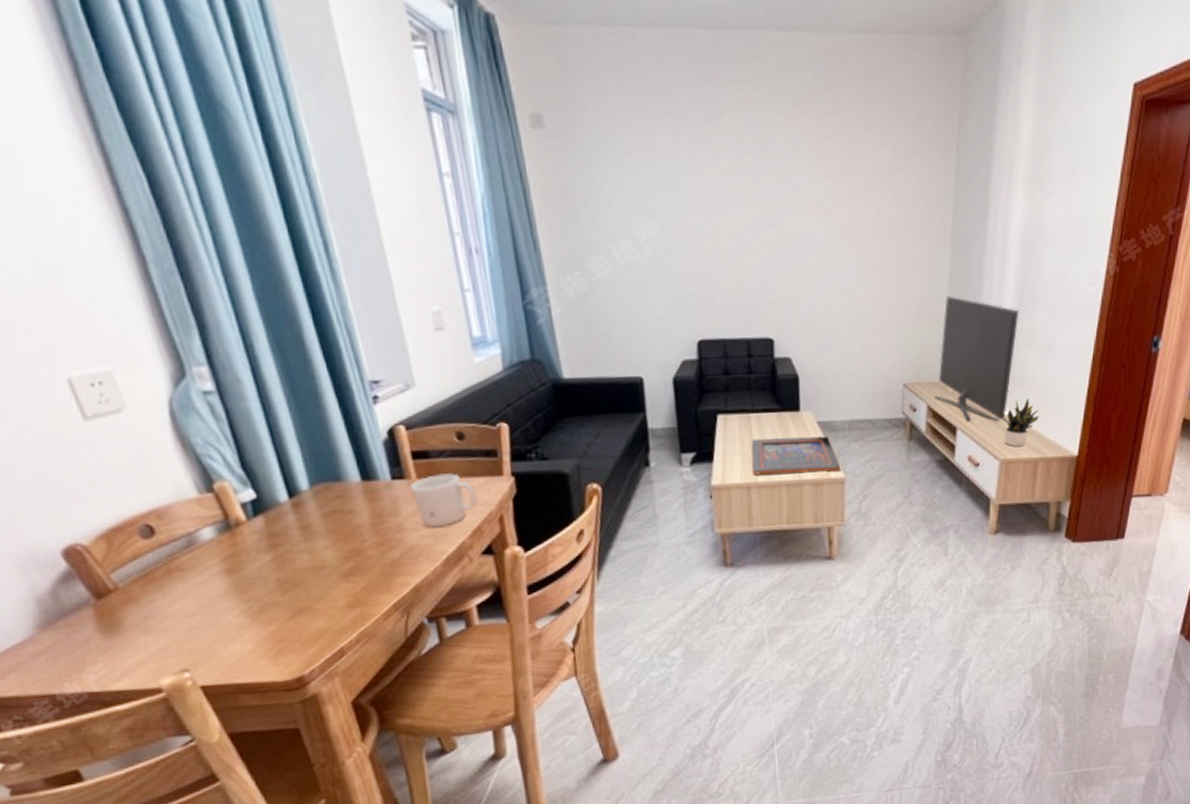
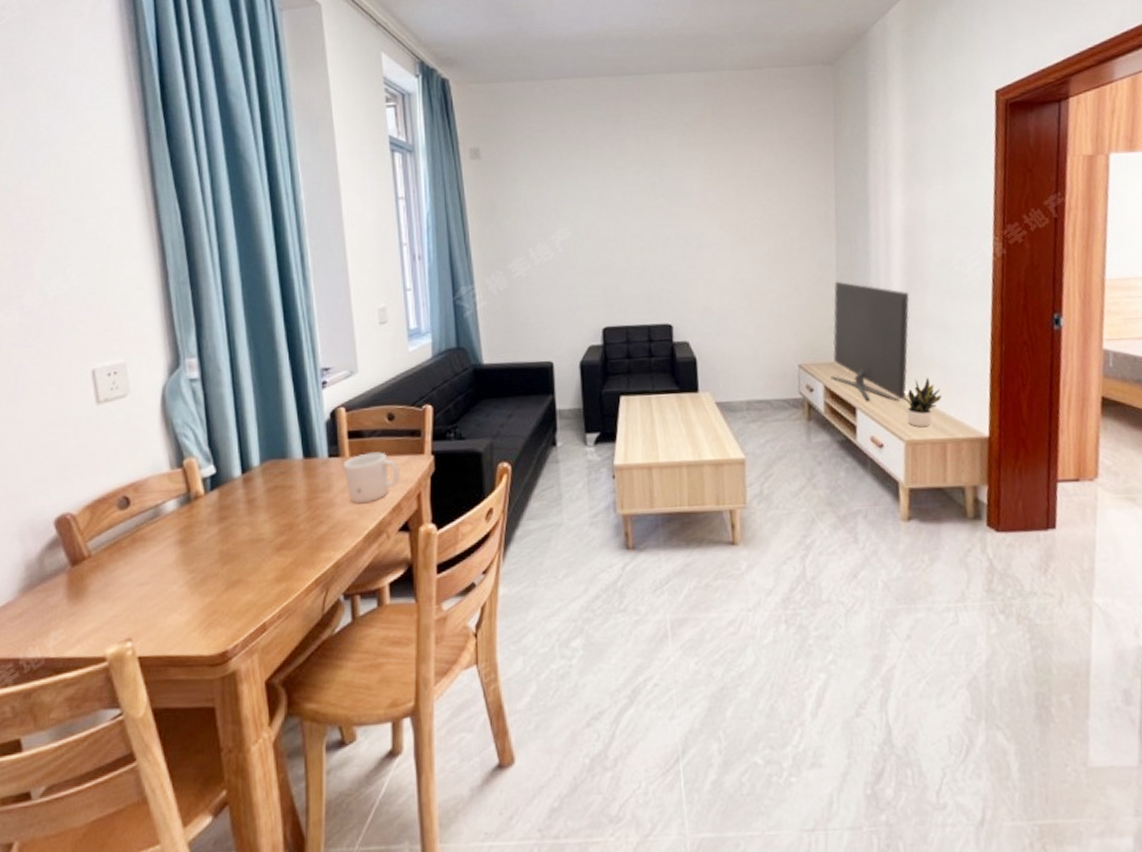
religious icon: present [751,436,841,476] -> none [652,416,741,456]

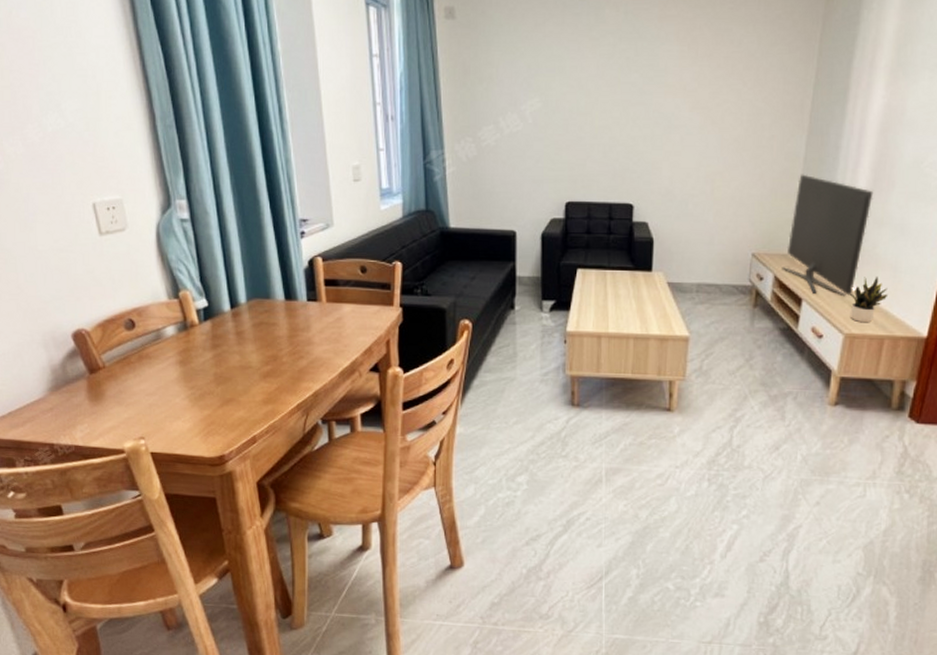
mug: present [343,452,401,504] -> none [320,300,372,345]

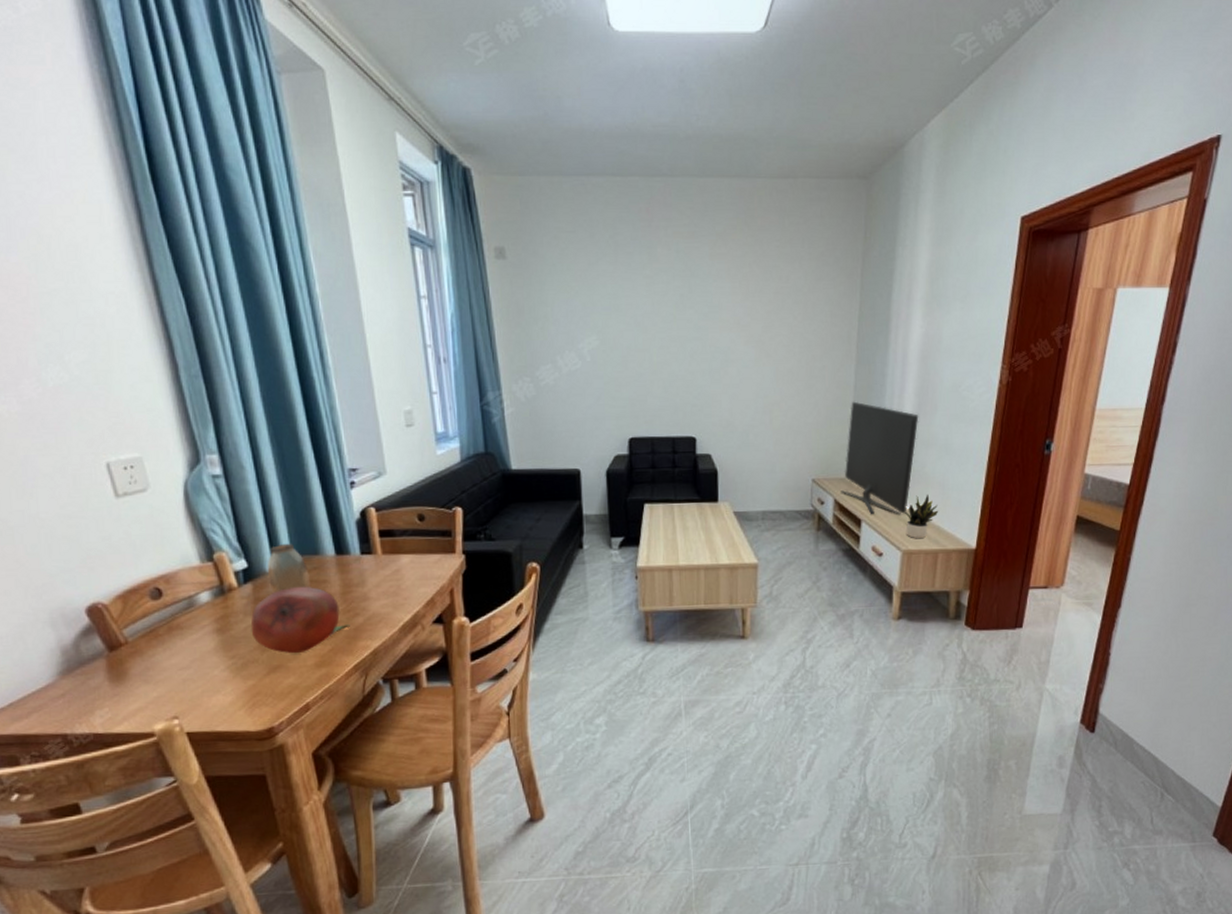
fruit: none [208,327,295,390] -> present [251,586,350,654]
vase: none [224,286,262,332] -> present [267,543,312,593]

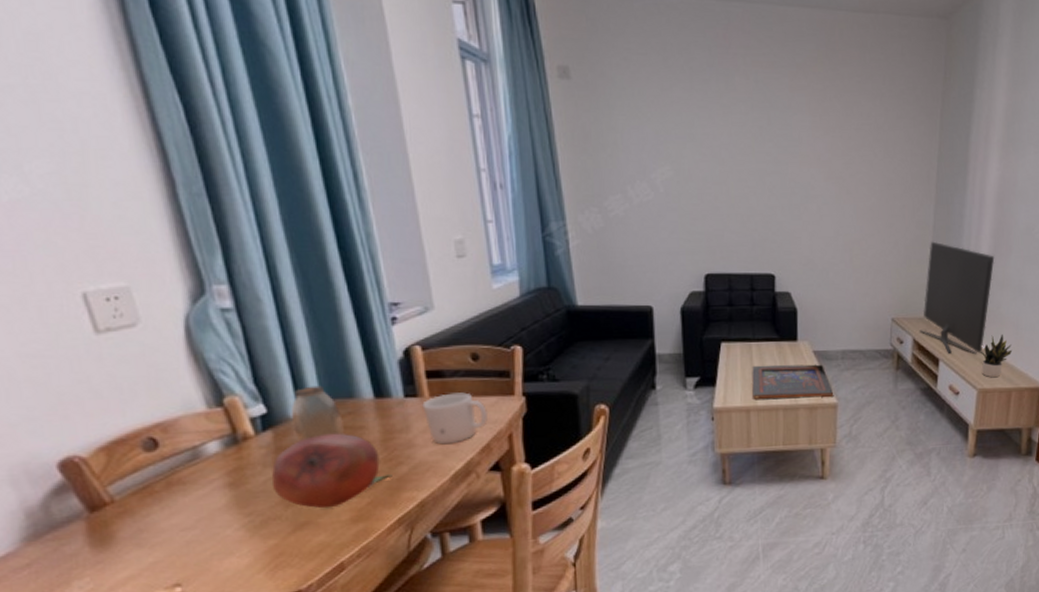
mug: none [376,550,433,598] -> present [422,392,489,445]
religious icon: none [674,525,755,560] -> present [752,364,834,400]

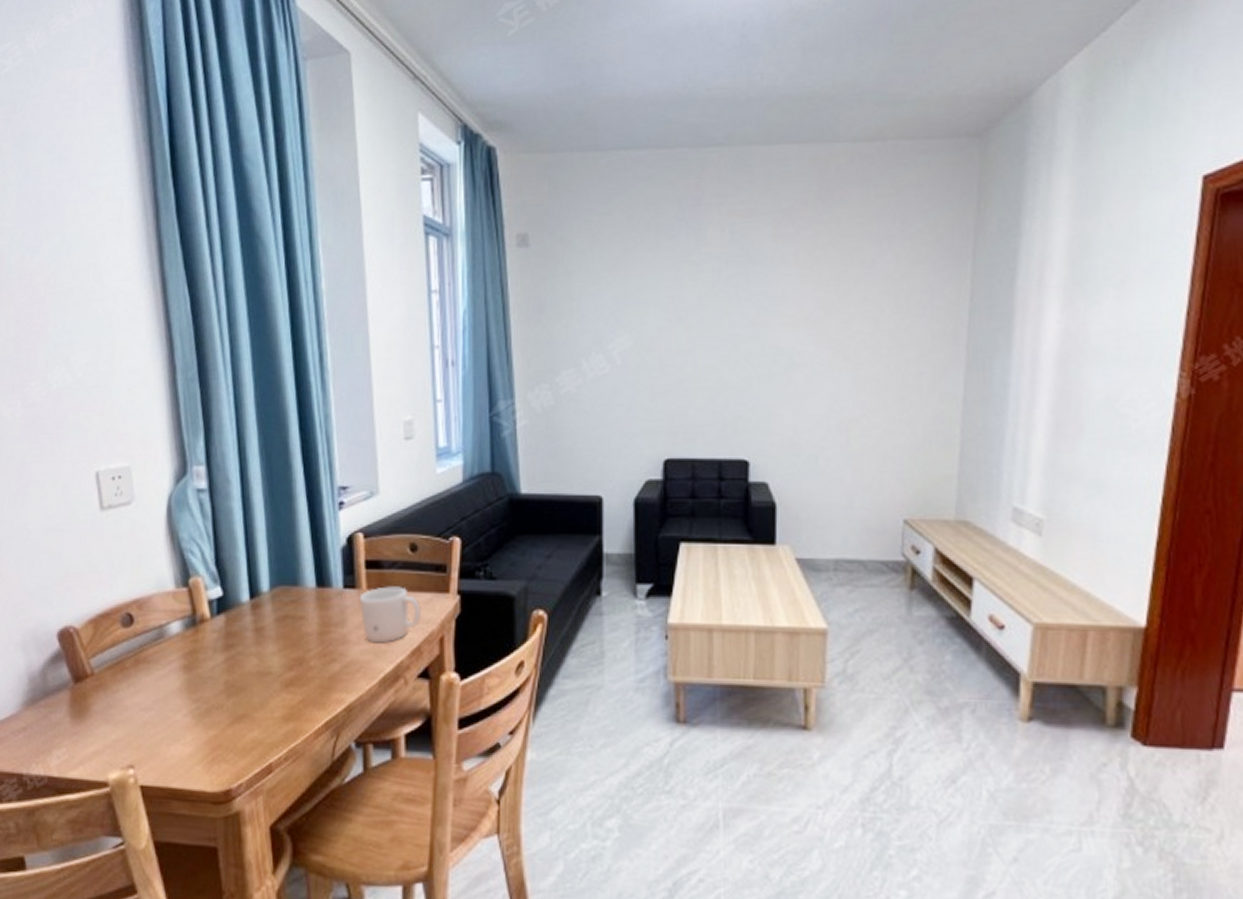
fruit: present [271,433,392,509] -> none [218,622,325,703]
vase: present [291,385,346,441] -> none [242,570,287,628]
religious icon: present [752,364,834,400] -> none [716,573,823,621]
television: present [919,241,995,355] -> none [943,418,1057,574]
potted plant: present [981,335,1012,378] -> none [1037,548,1087,609]

